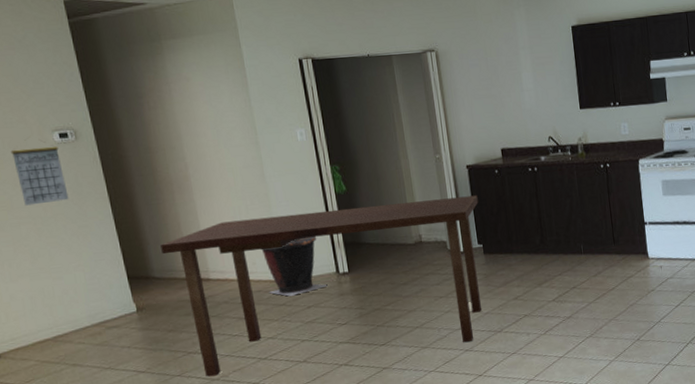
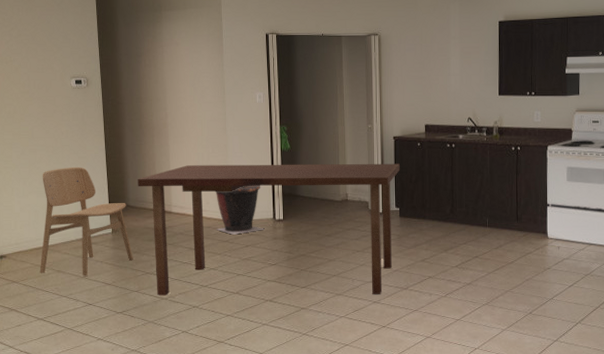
calendar: present [10,146,69,206] -> none [38,90,75,136]
dining chair: none [32,238,170,371] -> present [39,166,133,276]

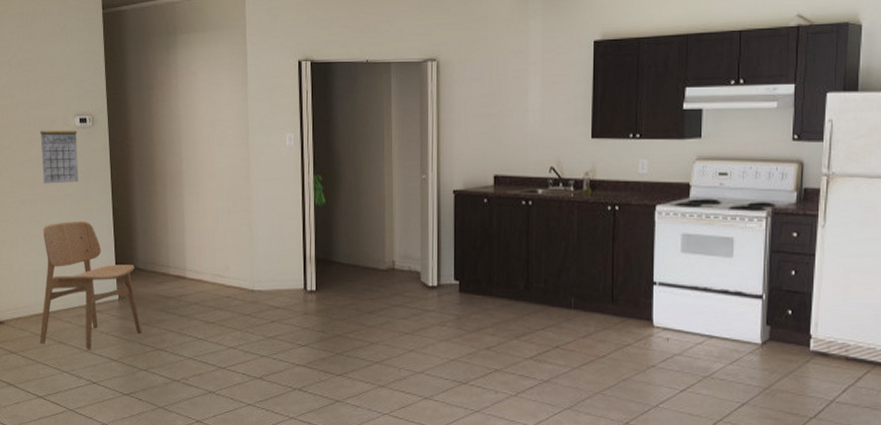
calendar: none [38,90,75,136] -> present [39,130,79,184]
dining table: present [138,164,400,296] -> none [148,221,461,388]
trash can: present [215,185,264,235] -> none [236,247,293,307]

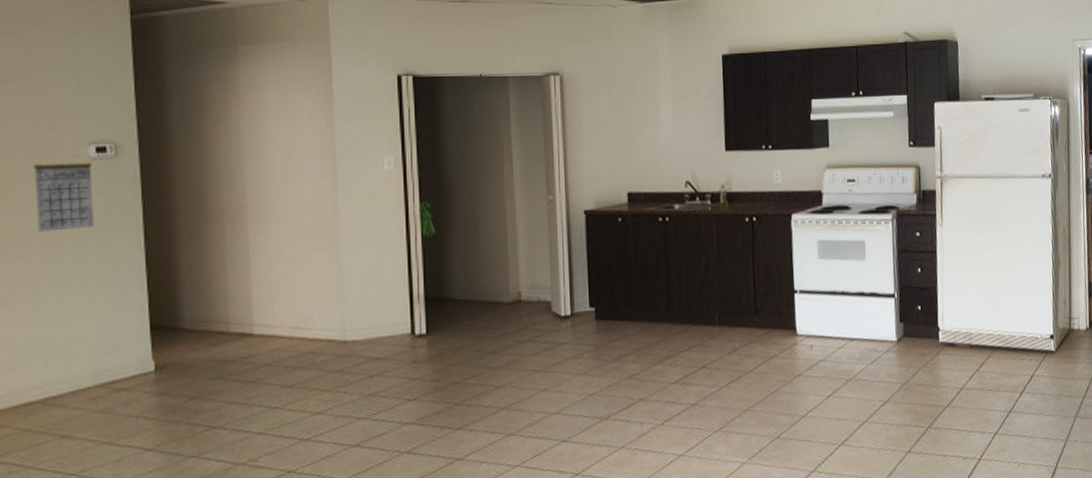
dining chair: present [39,220,142,349] -> none [29,275,190,442]

